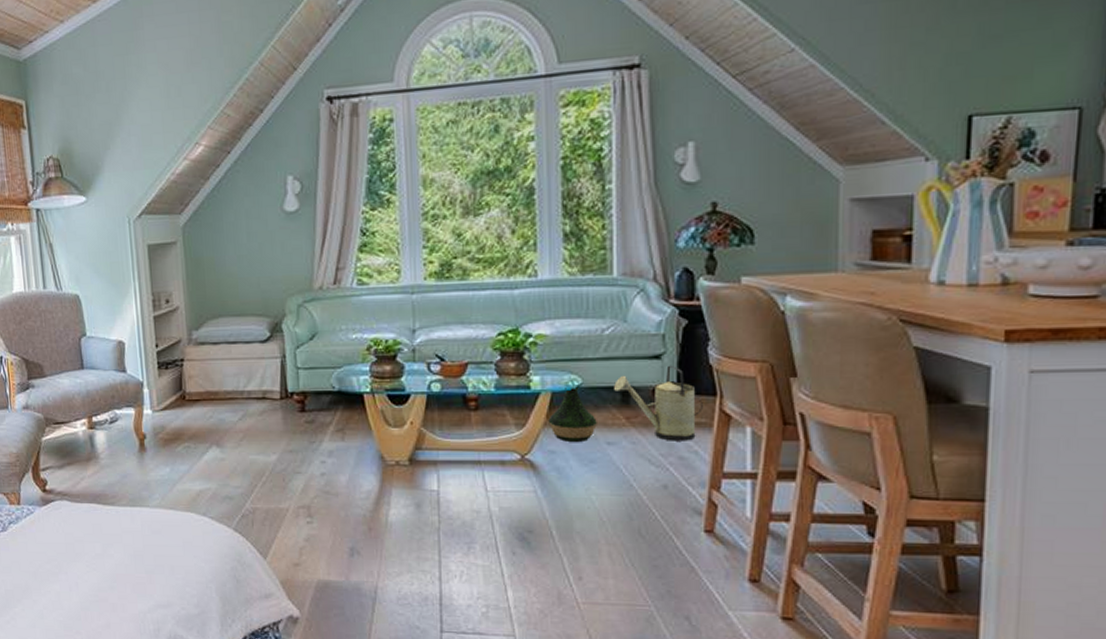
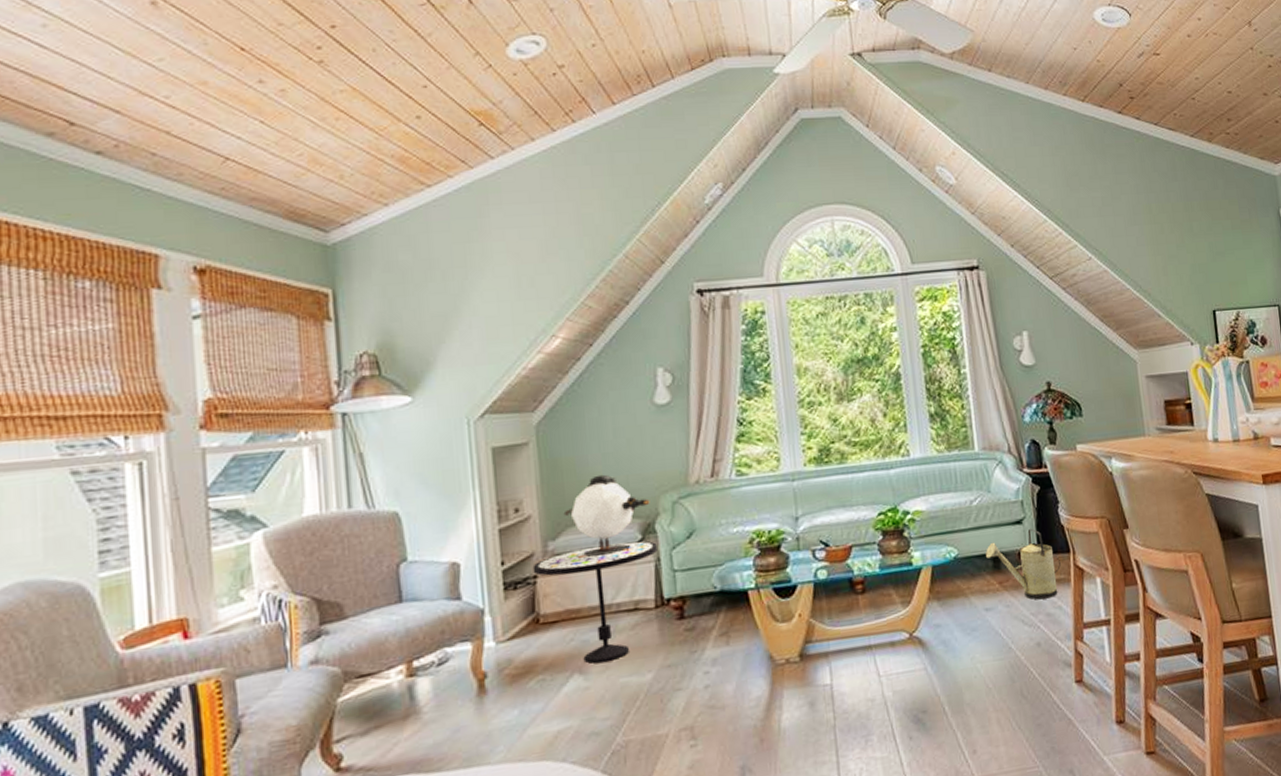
side table: none [180,338,283,440] -> present [532,541,658,664]
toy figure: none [205,275,278,347] -> present [563,474,650,557]
vase: present [548,388,597,442] -> none [931,559,975,614]

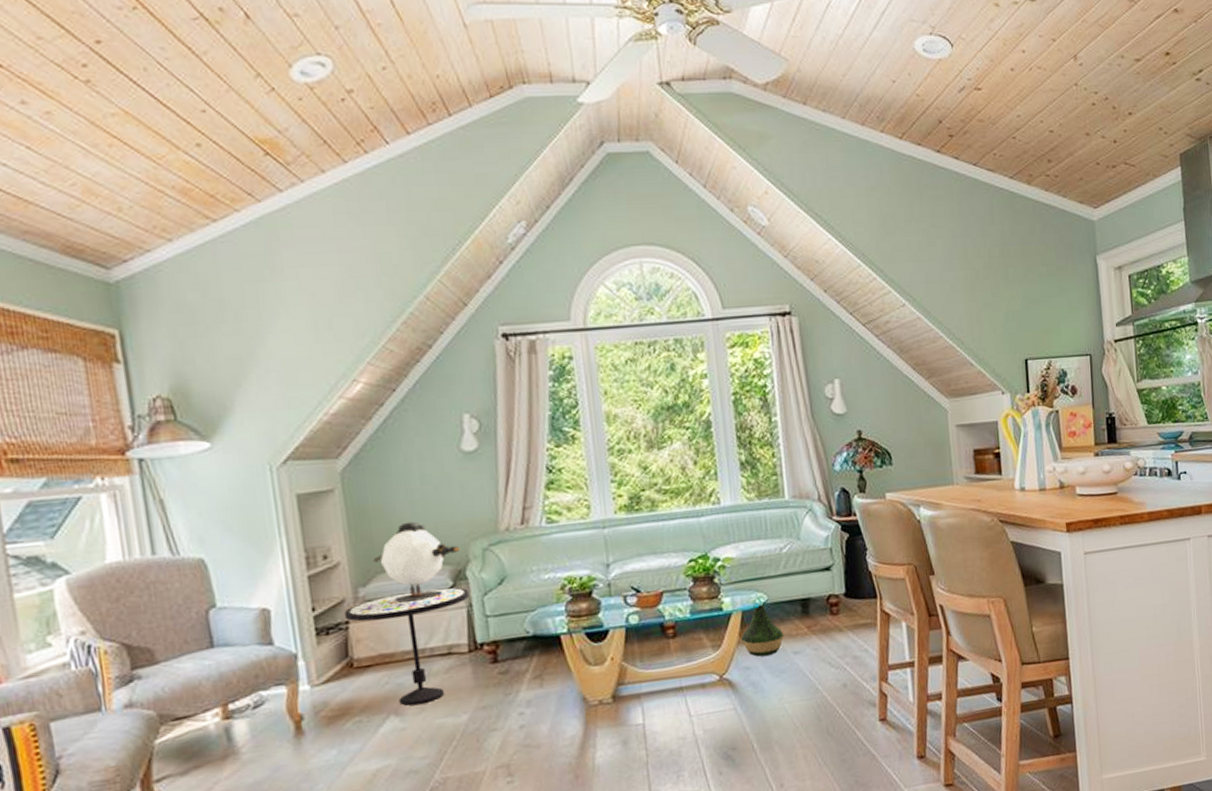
vase: none [931,559,975,614] -> present [741,604,784,657]
watering can: present [986,528,1061,600] -> none [795,575,868,643]

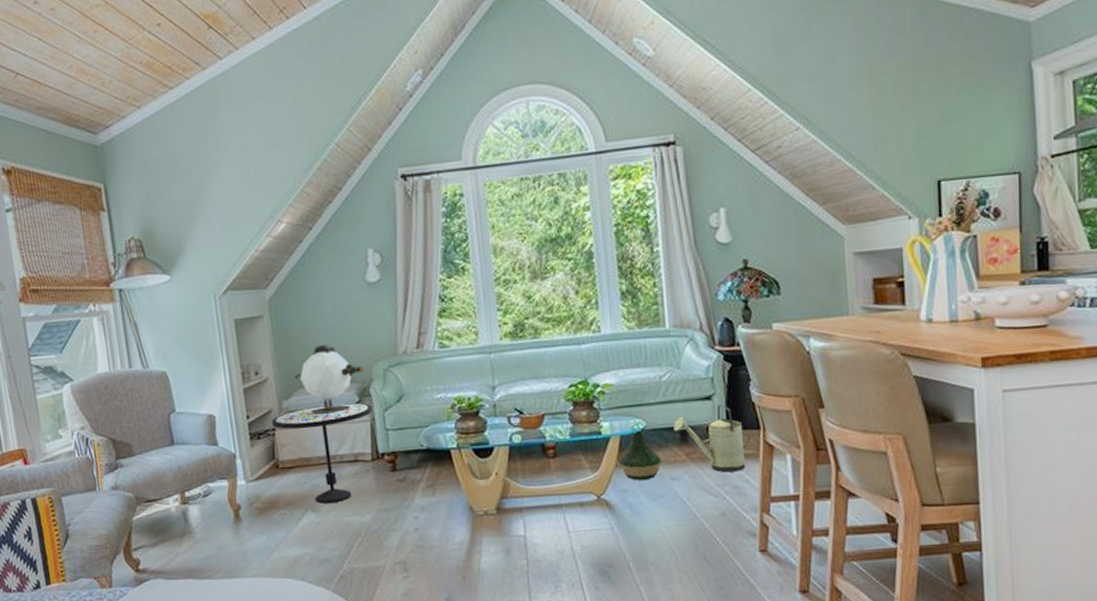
watering can: none [795,575,868,643] -> present [673,404,750,473]

